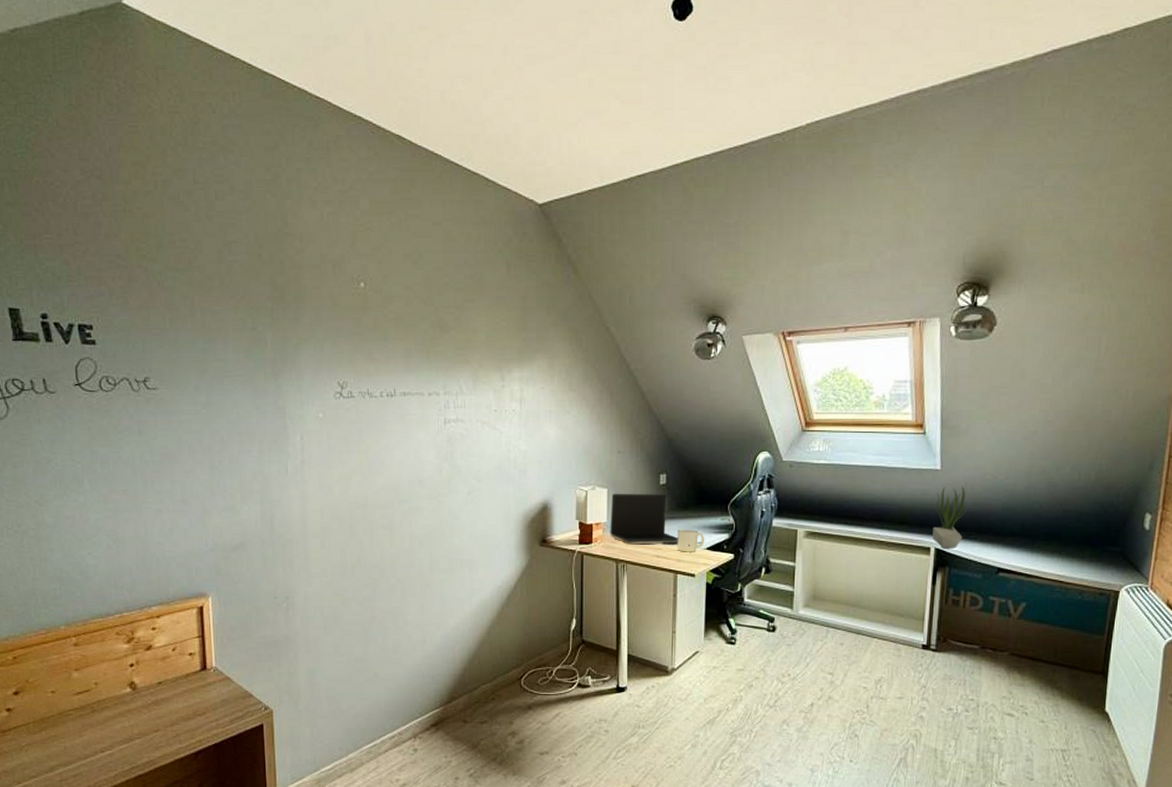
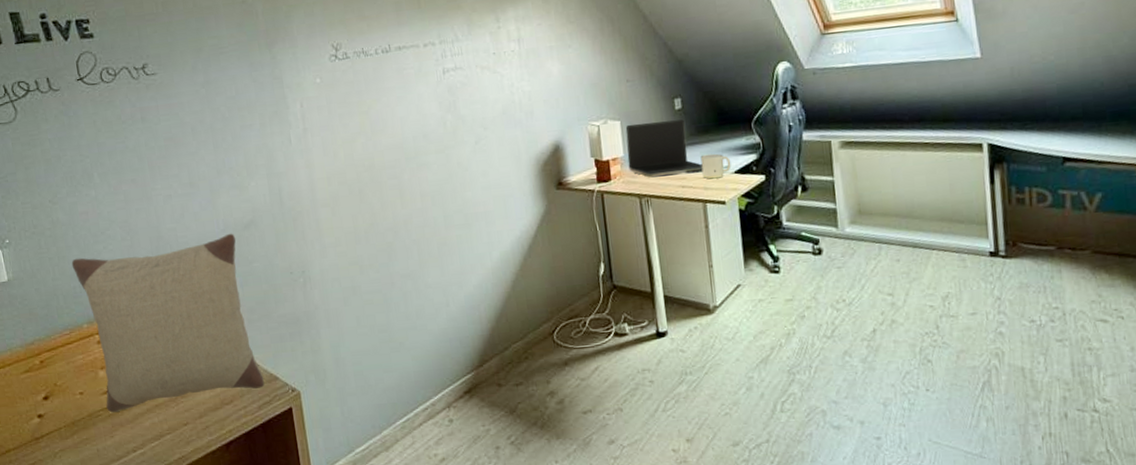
pillow: none [53,553,238,714] -> present [71,233,265,413]
potted plant: present [932,486,967,548] -> none [980,72,1018,143]

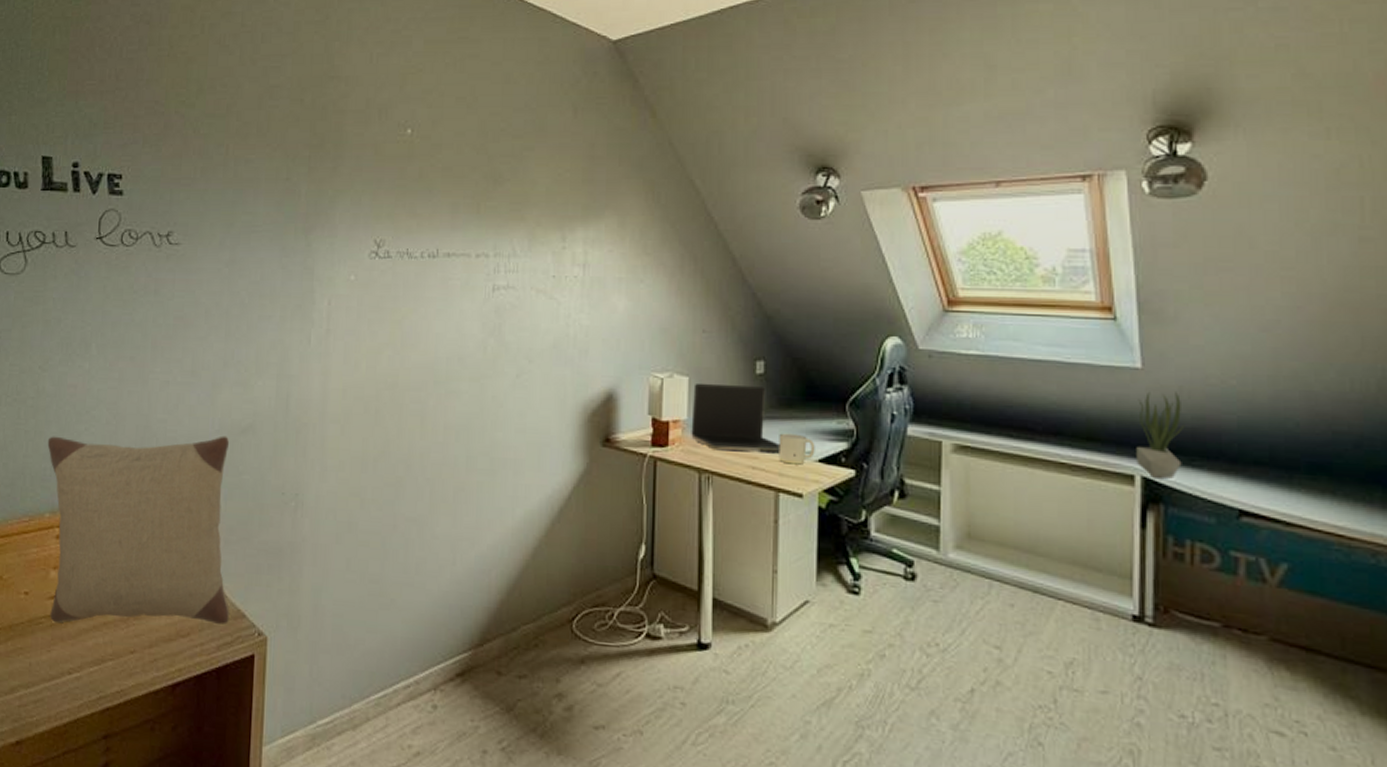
potted plant: none [980,72,1018,143] -> present [1136,391,1185,479]

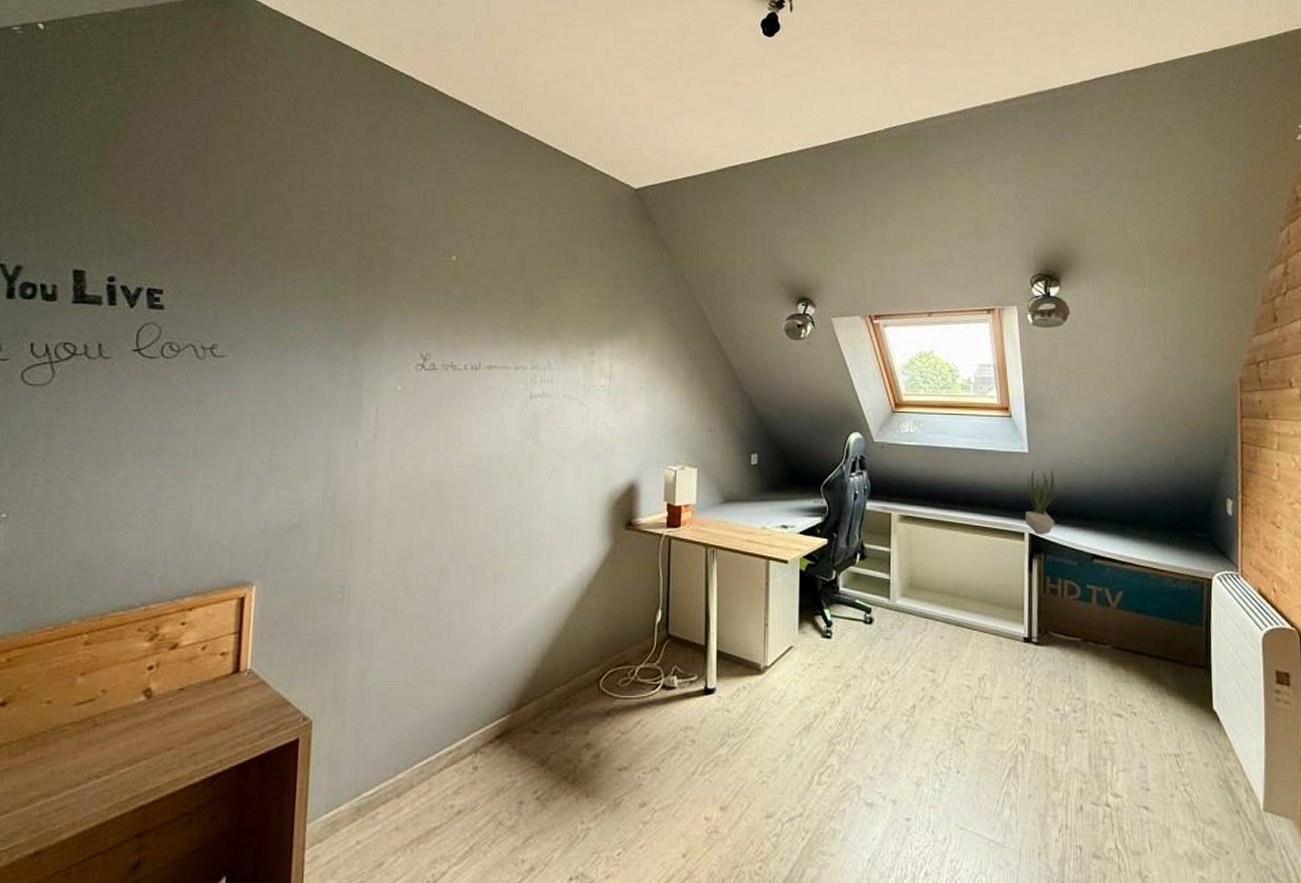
pillow: present [47,435,230,625] -> none [75,535,275,729]
laptop computer: present [691,382,780,452] -> none [699,473,770,529]
mug: present [779,433,815,465] -> none [769,512,797,537]

